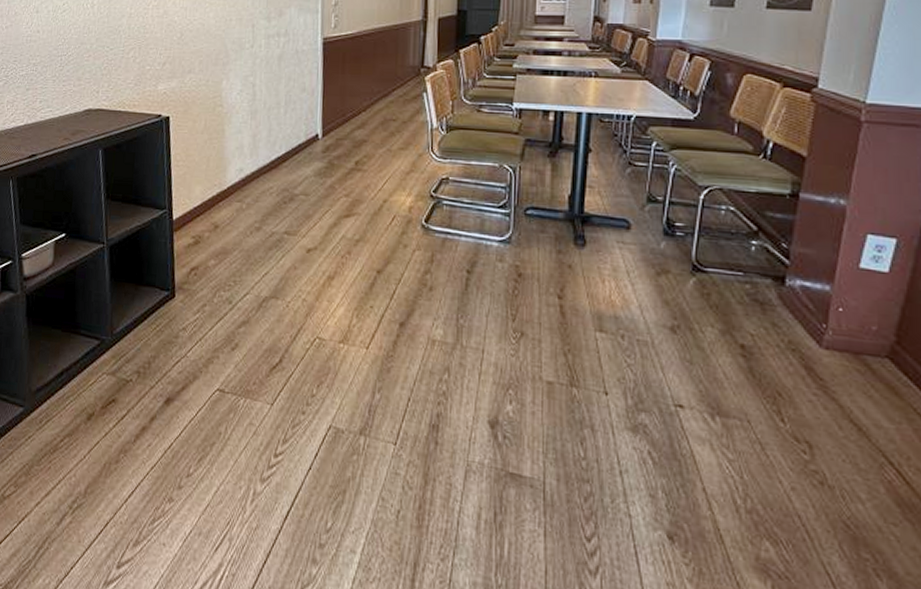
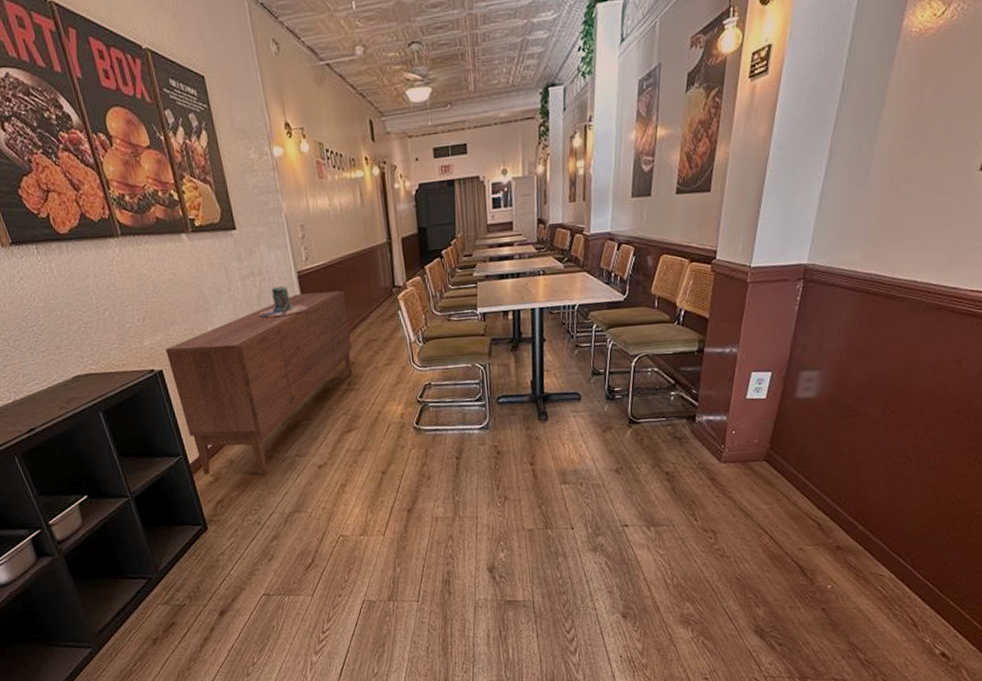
sideboard: none [177,60,369,249] -> present [165,290,353,476]
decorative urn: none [277,50,328,80] -> present [259,286,308,317]

